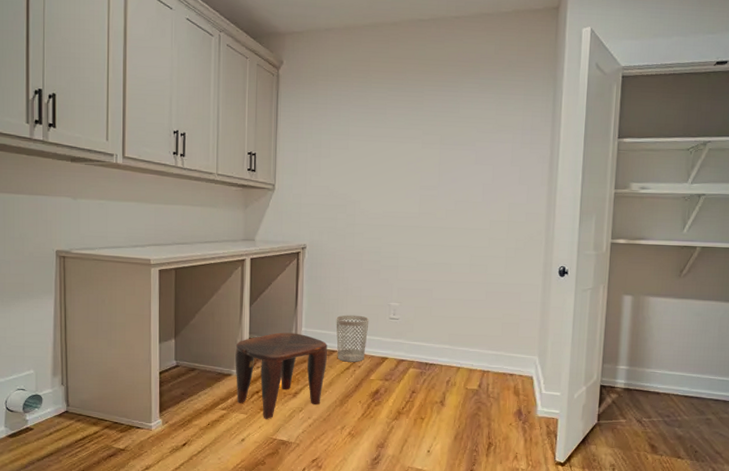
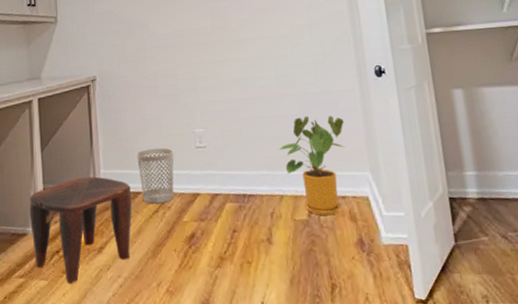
house plant: none [463,302,523,388] -> present [279,115,346,216]

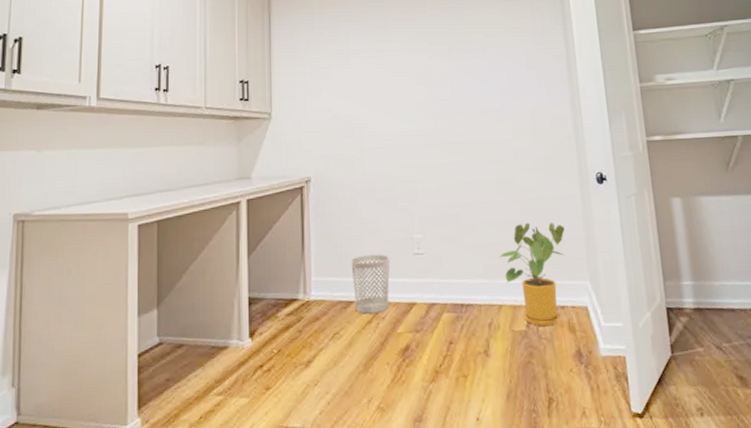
stool: present [29,176,132,284] -> none [232,284,344,401]

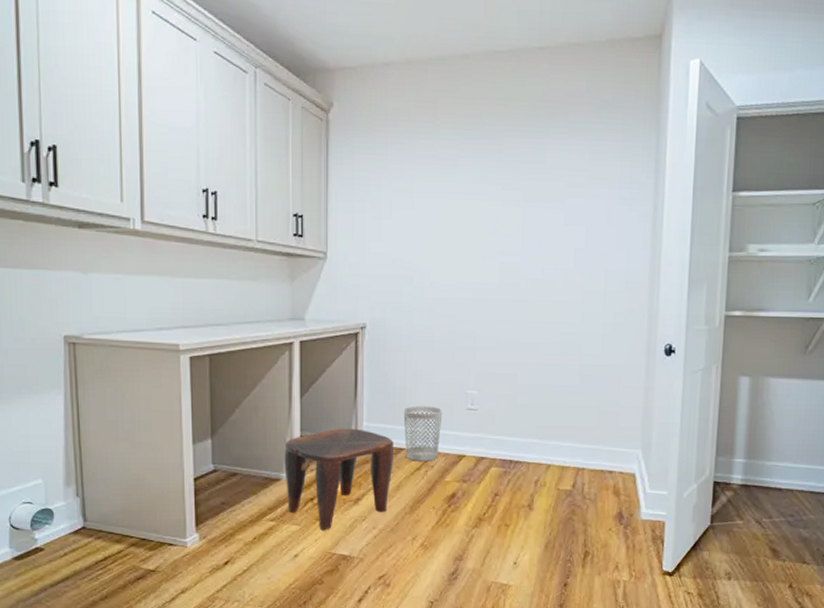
stool: none [232,284,344,401] -> present [284,428,394,531]
house plant: present [499,222,566,327] -> none [553,388,624,488]

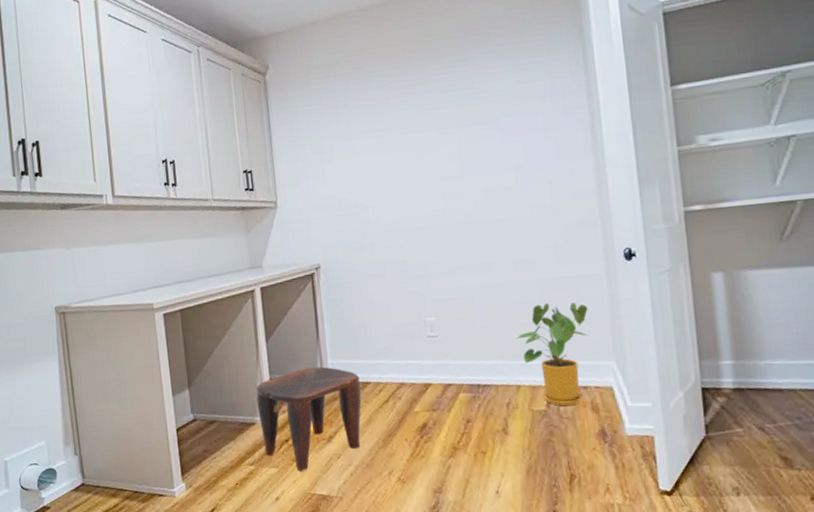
wastebasket: present [403,406,443,461] -> none [365,337,405,394]
house plant: none [553,388,624,488] -> present [517,302,589,406]

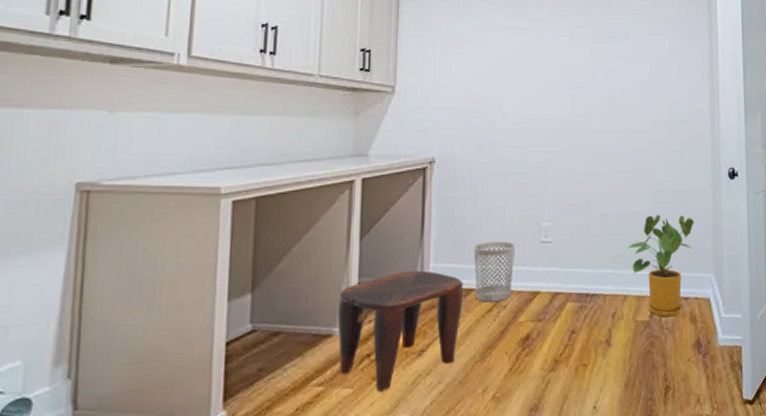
wastebasket: none [365,337,405,394] -> present [473,241,516,302]

